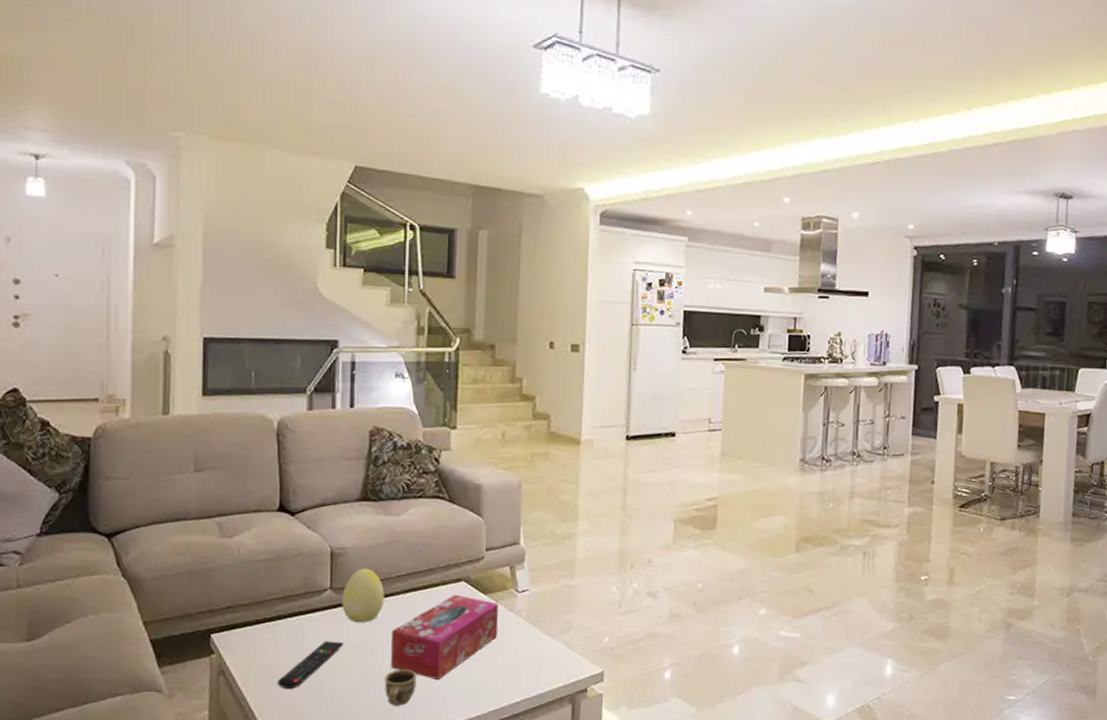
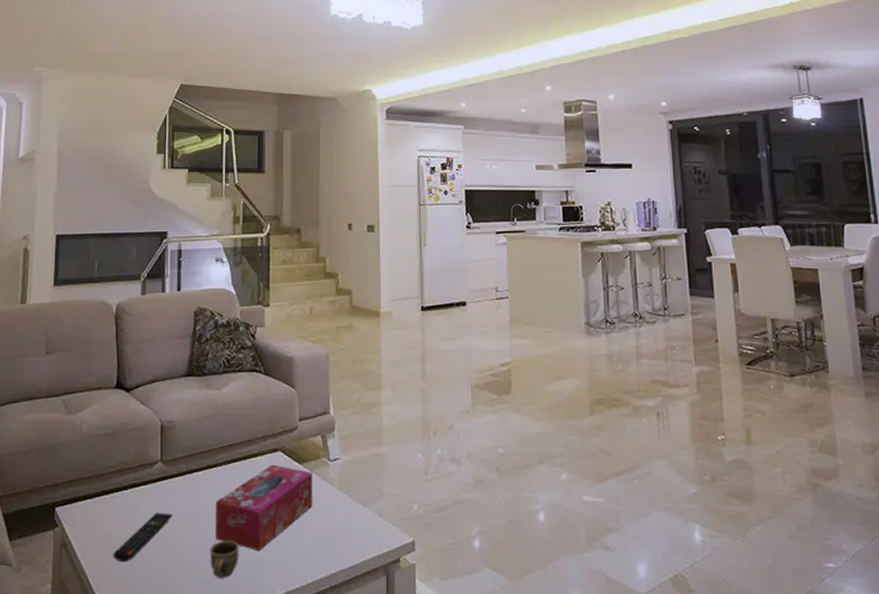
decorative egg: present [342,568,385,622] -> none [171,440,209,493]

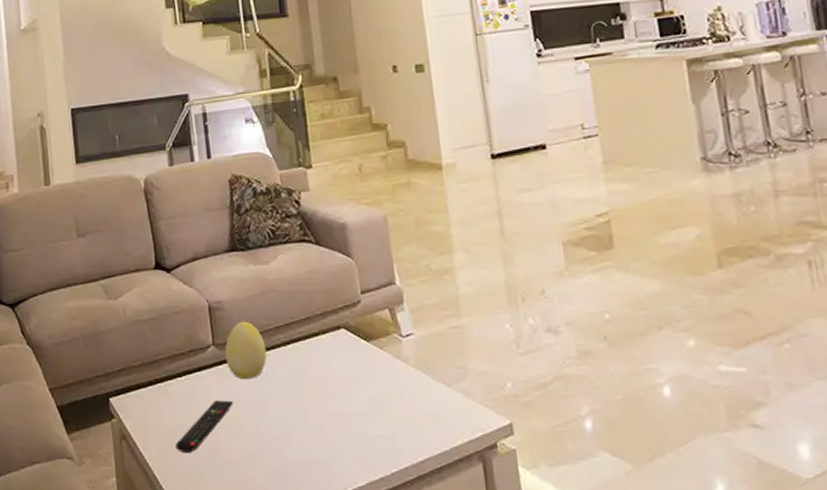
decorative egg: none [171,440,209,493] -> present [225,321,267,379]
cup: present [210,540,239,579] -> none [279,427,312,470]
tissue box: present [215,464,313,552] -> none [279,343,389,439]

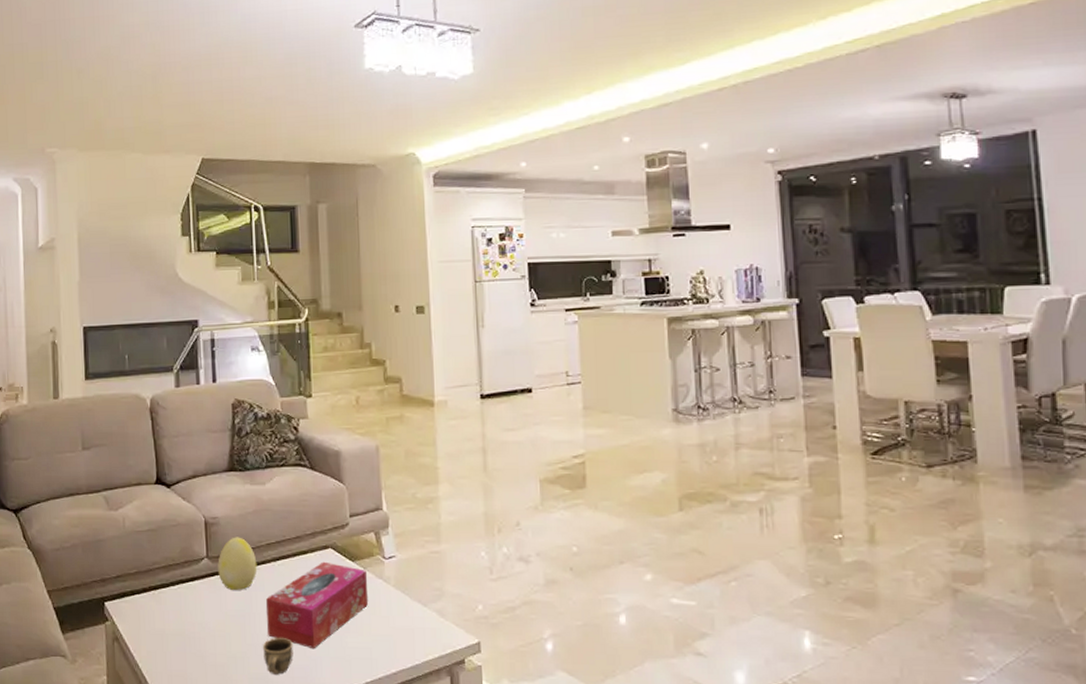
remote control: present [175,400,233,452] -> none [165,609,222,656]
tissue box: none [279,343,389,439] -> present [266,561,369,649]
cup: none [279,427,312,470] -> present [263,637,293,676]

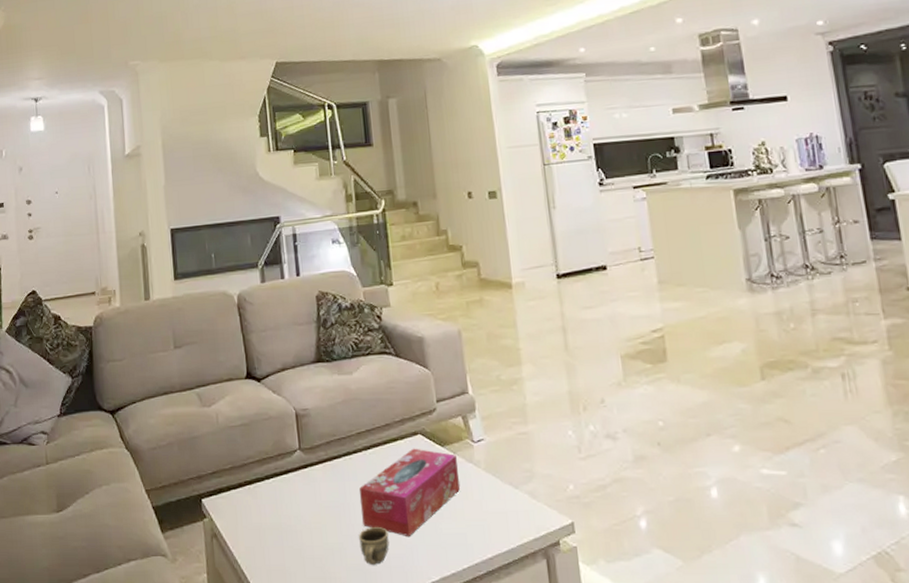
decorative egg: present [218,537,257,590] -> none [310,427,349,481]

